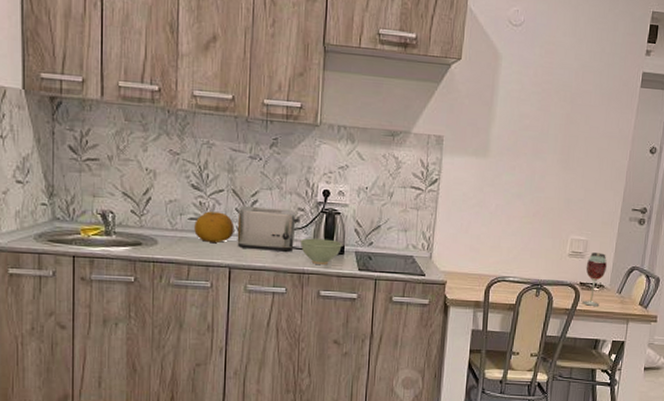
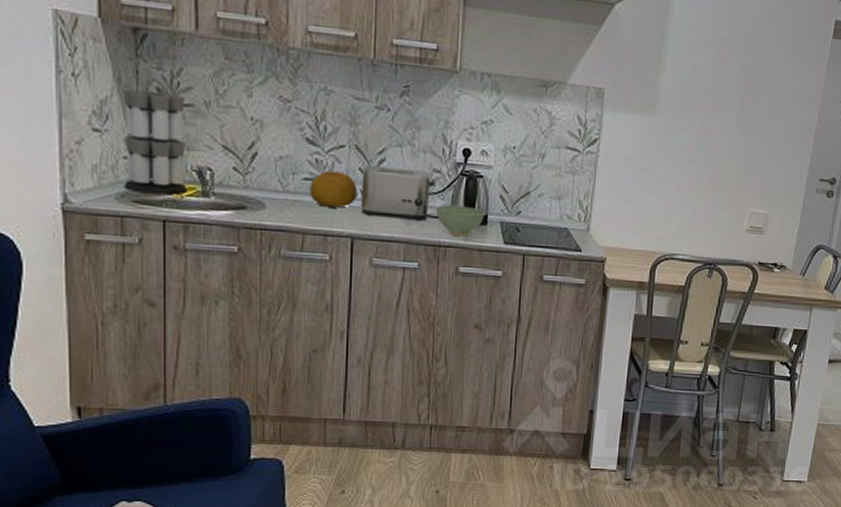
spice rack: none [41,137,93,235] -> present [123,77,187,195]
wineglass: present [582,253,608,306] -> none [760,228,791,290]

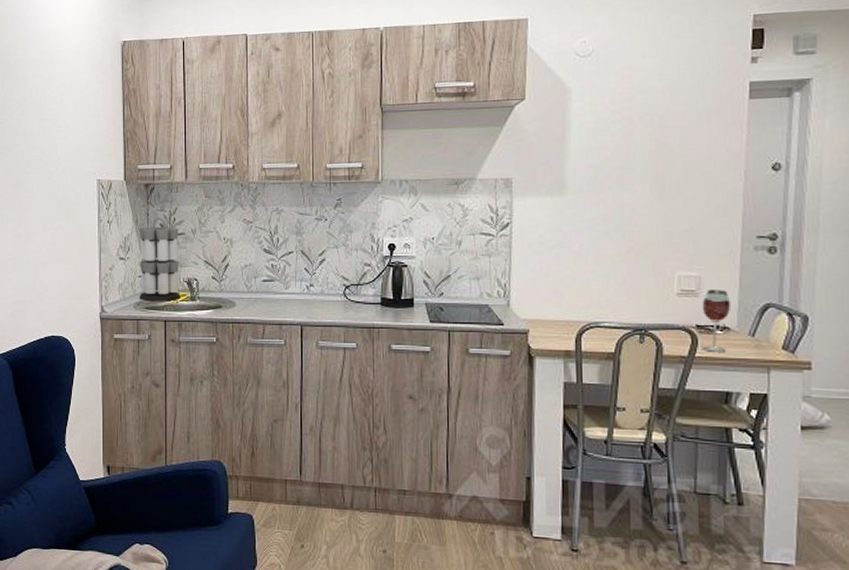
fruit: present [310,170,358,208] -> none [268,273,304,302]
toaster: present [360,165,436,222] -> none [307,264,368,308]
bowl: present [435,204,486,236] -> none [368,292,412,318]
wineglass: none [760,228,791,290] -> present [701,290,732,352]

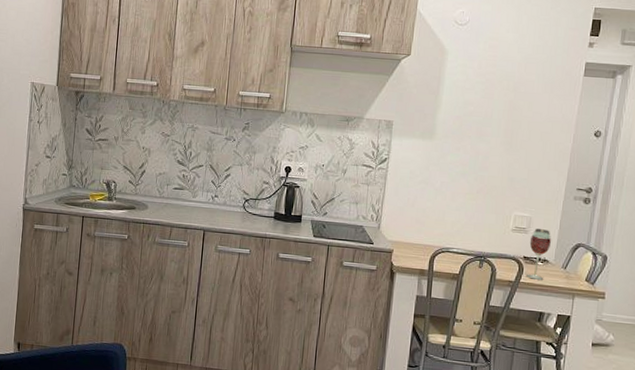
spice rack: present [139,217,181,302] -> none [61,122,103,199]

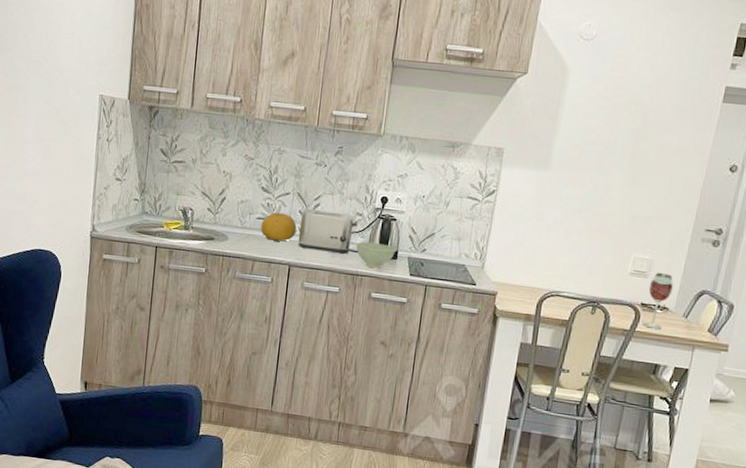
fruit: none [177,183,210,209] -> present [261,212,297,242]
toaster: none [211,178,265,220] -> present [298,208,358,255]
bowl: none [263,207,301,231] -> present [355,241,397,268]

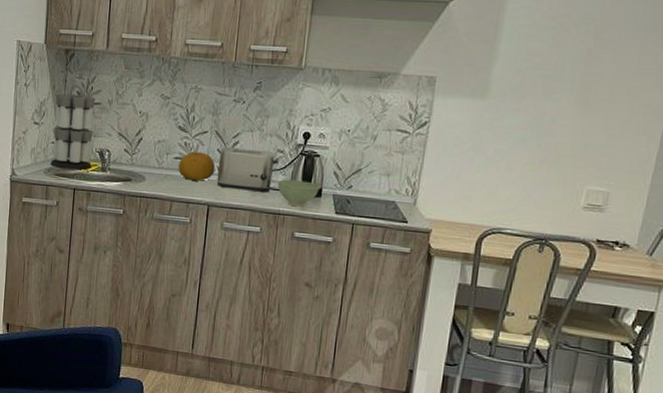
spice rack: none [132,142,180,228] -> present [50,84,96,170]
wineglass: present [642,273,674,329] -> none [598,206,635,268]

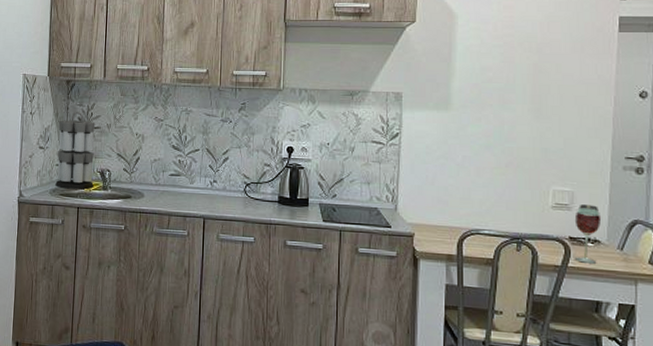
fruit: present [178,151,216,181] -> none [174,168,208,196]
toaster: present [216,146,279,193] -> none [210,162,267,205]
bowl: present [277,179,321,206] -> none [266,191,307,216]
wineglass: none [598,206,635,268] -> present [574,205,602,264]

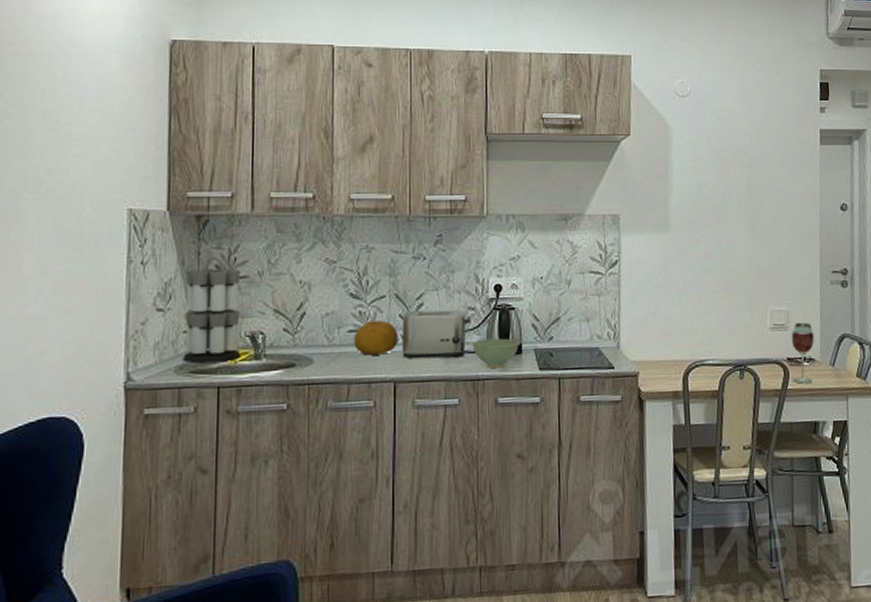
fruit: none [174,168,208,196] -> present [354,320,399,355]
toaster: none [210,162,267,205] -> present [402,310,471,360]
bowl: none [266,191,307,216] -> present [472,338,520,368]

